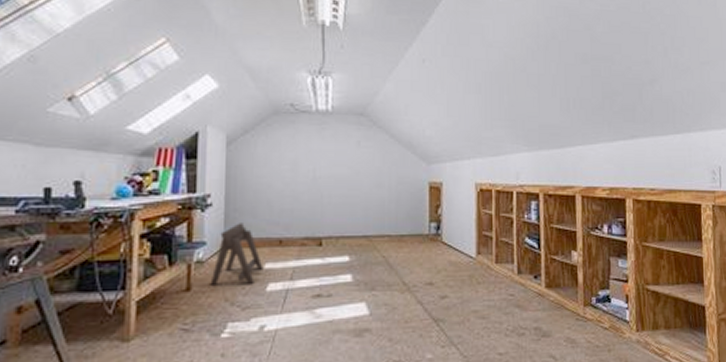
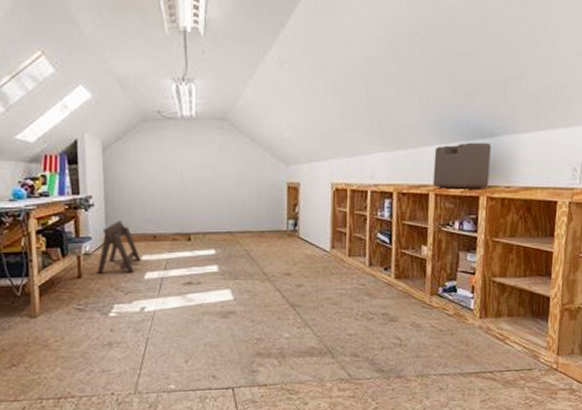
tool box: none [578,143,634,192] -> present [433,142,491,190]

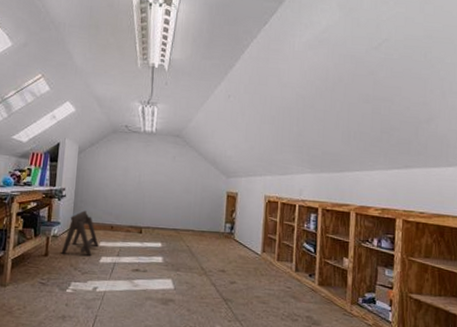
tool box: present [433,142,491,190] -> none [353,171,406,213]

